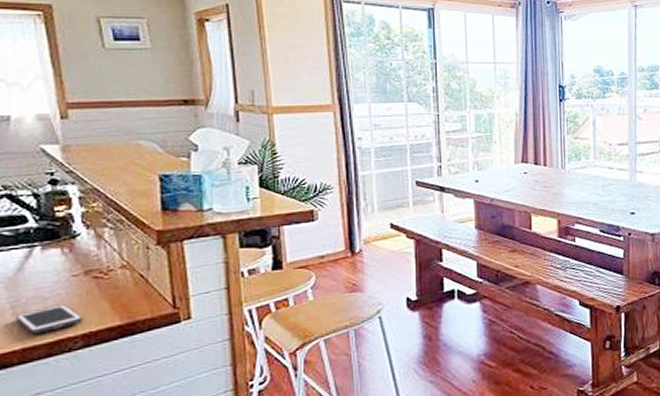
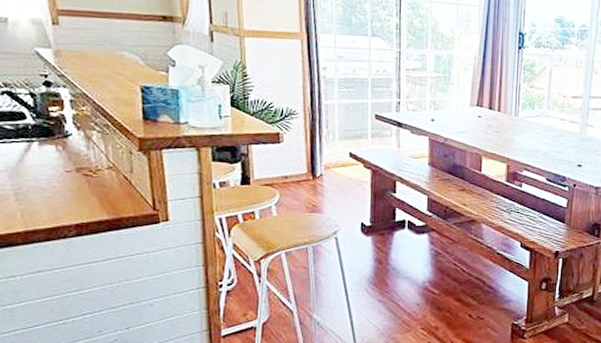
cell phone: present [16,304,83,334] -> none [19,196,76,220]

